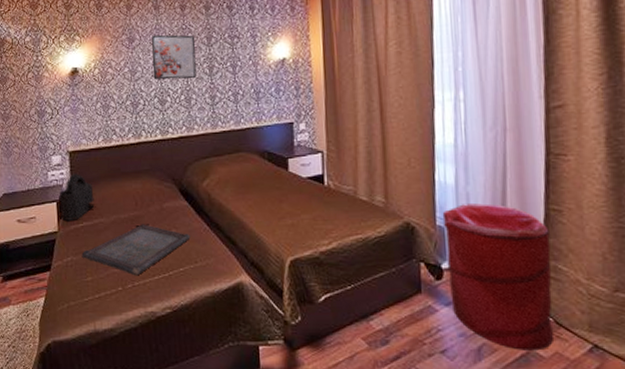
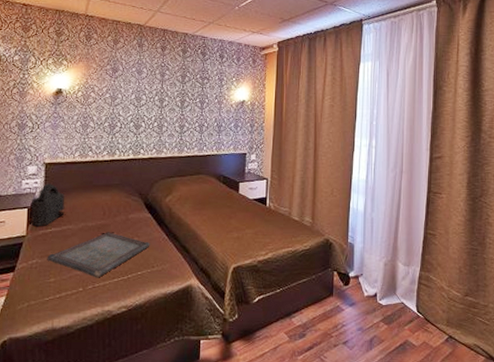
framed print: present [152,34,197,80] -> none [131,68,172,110]
laundry hamper: present [442,203,553,351] -> none [353,227,426,341]

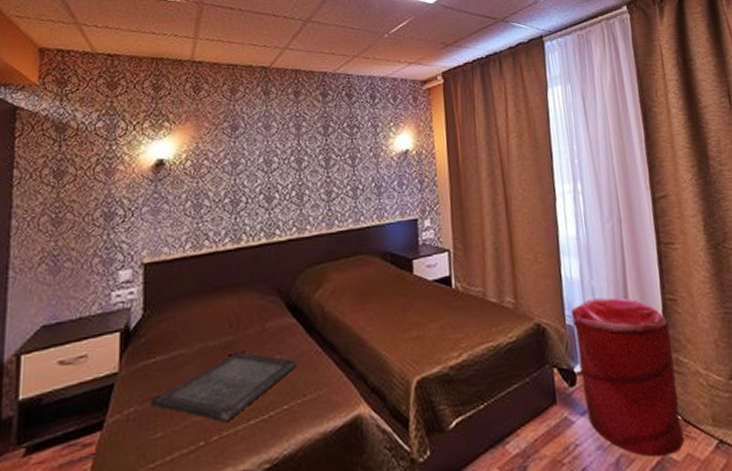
handbag: present [30,183,65,227] -> none [124,291,174,358]
laundry hamper: none [353,227,426,341] -> present [570,297,684,457]

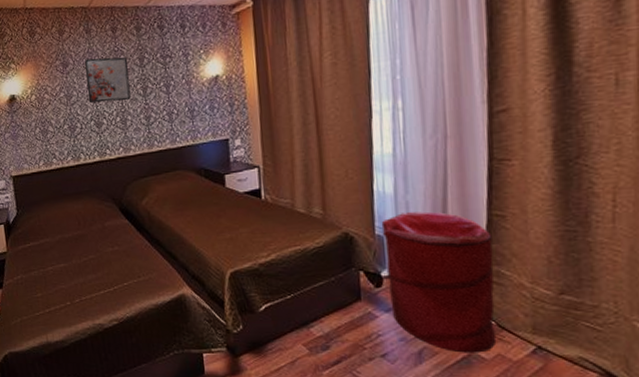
serving tray: present [150,351,298,423] -> none [30,242,133,291]
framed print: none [258,122,311,174] -> present [85,57,131,103]

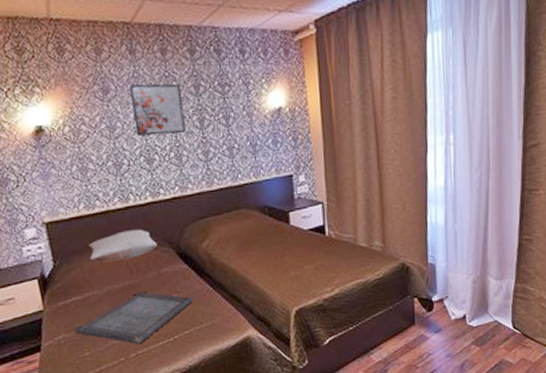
serving tray: none [30,242,133,291] -> present [74,292,194,345]
pillow: none [46,185,103,213] -> present [89,229,158,263]
laundry hamper: present [381,212,495,353] -> none [433,239,522,361]

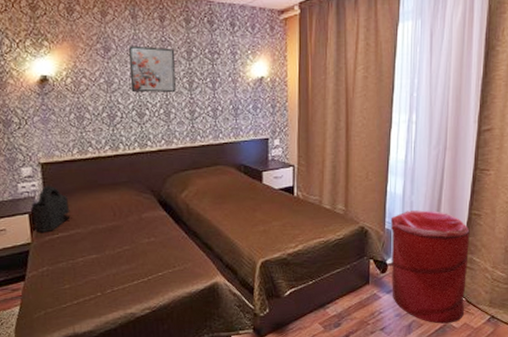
handbag: none [39,246,84,299] -> present [31,185,71,233]
serving tray: present [74,292,194,345] -> none [58,233,169,282]
pillow: present [89,229,158,263] -> none [78,176,141,204]
laundry hamper: none [433,239,522,361] -> present [390,210,470,324]

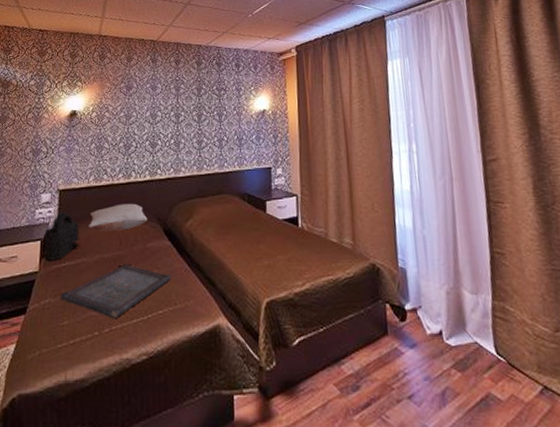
serving tray: none [58,233,169,282] -> present [60,264,171,319]
pillow: none [78,176,141,204] -> present [89,203,148,231]
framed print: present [129,45,176,93] -> none [146,84,187,125]
laundry hamper: present [390,210,470,324] -> none [403,246,508,394]

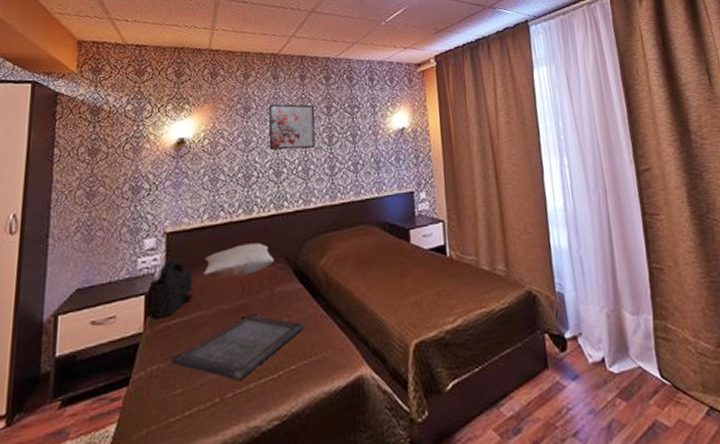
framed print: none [146,84,187,125] -> present [268,104,315,151]

